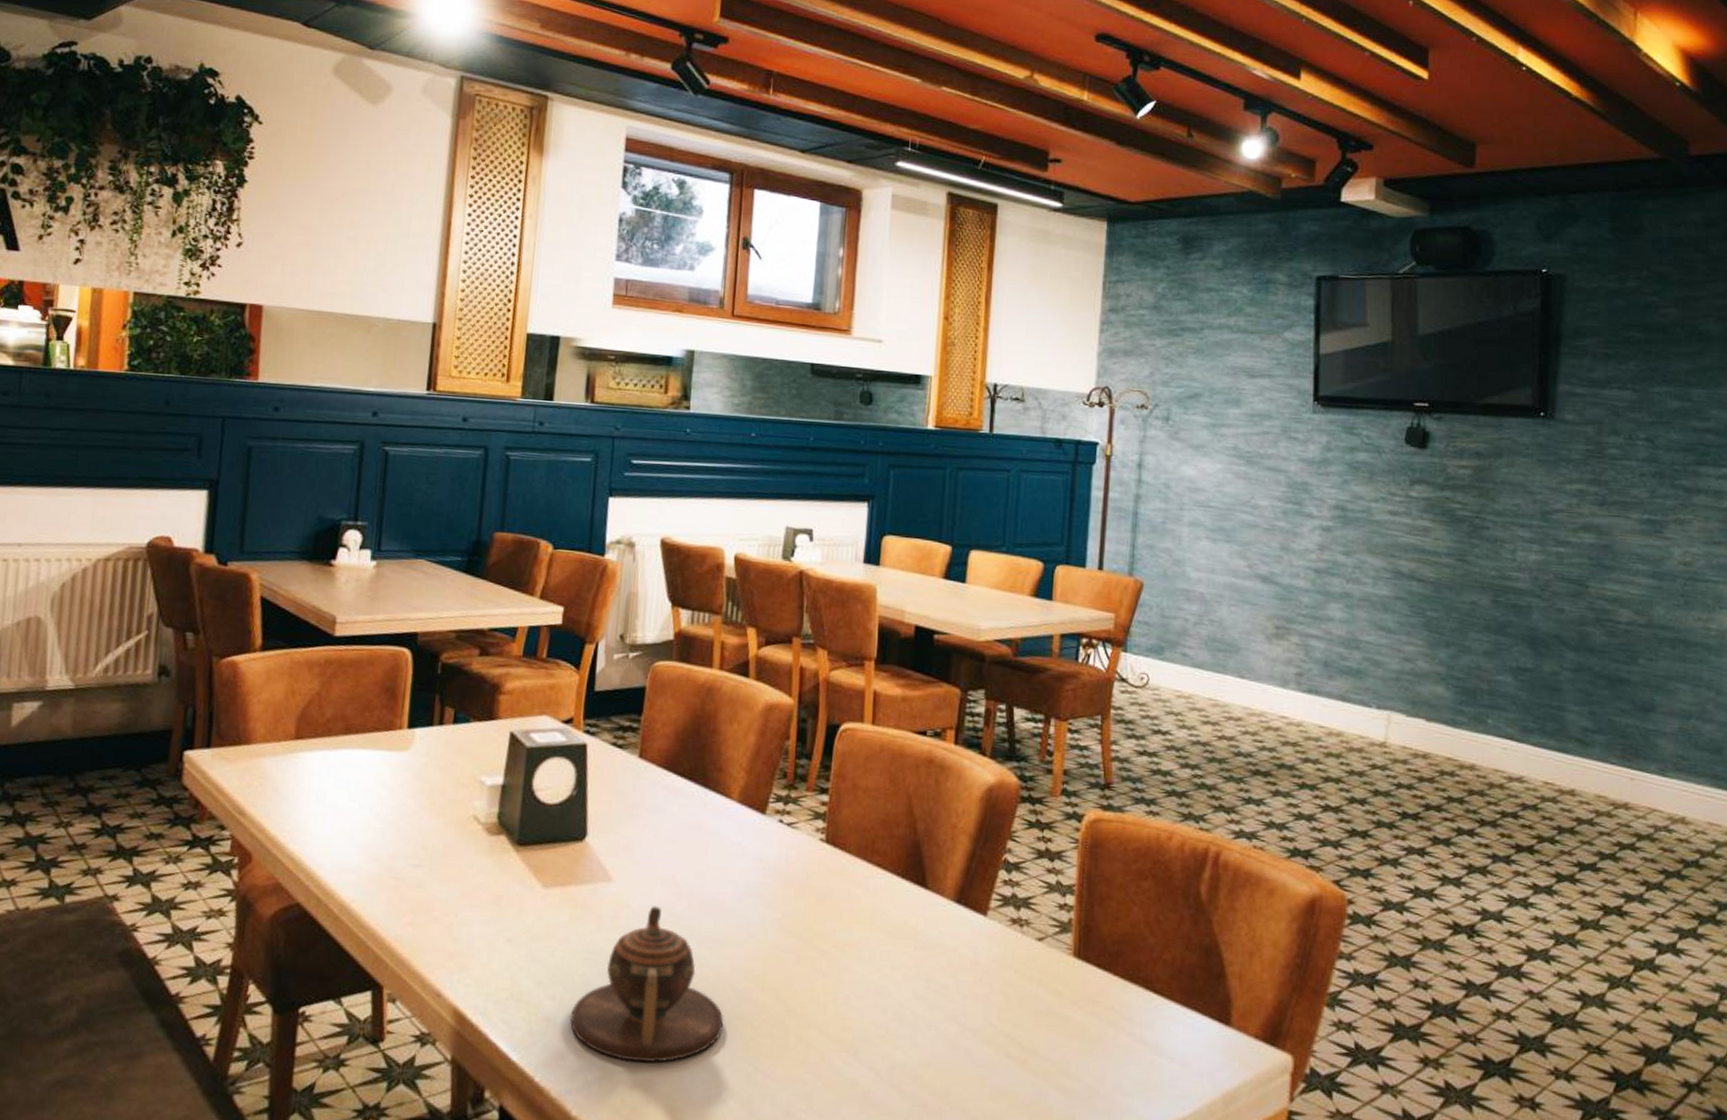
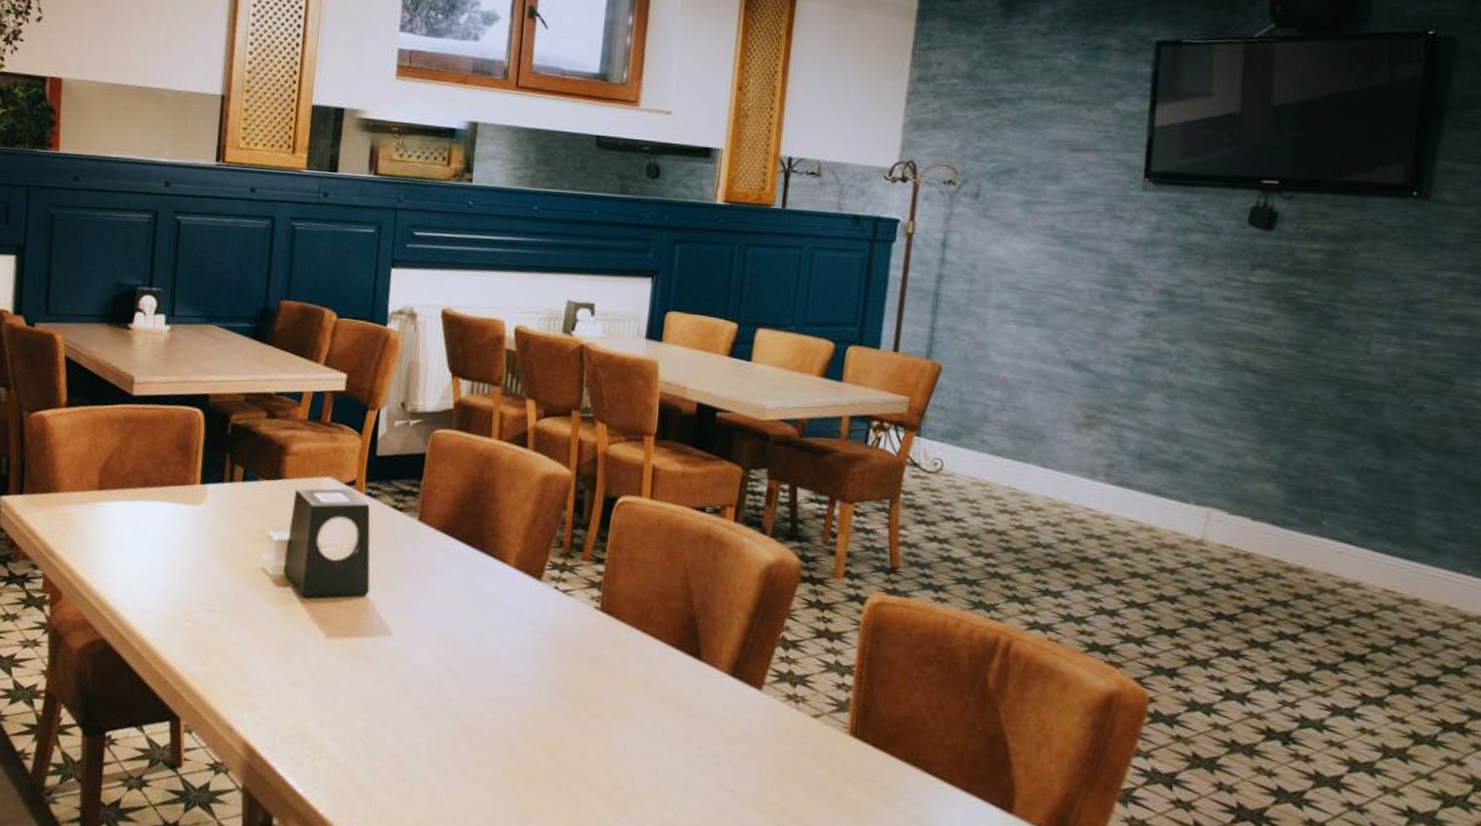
teapot: present [569,906,723,1063] -> none [351,661,497,806]

